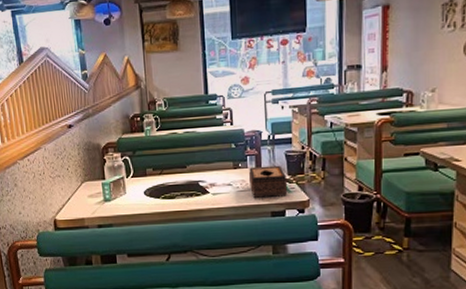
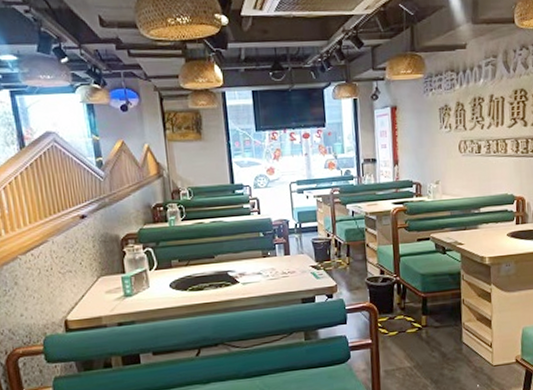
tissue box: present [249,165,288,198] -> none [278,252,316,286]

